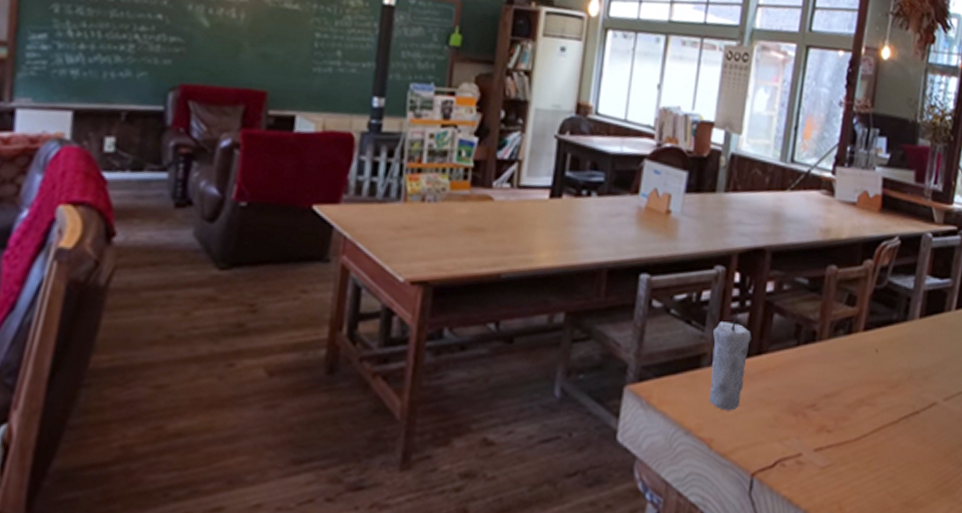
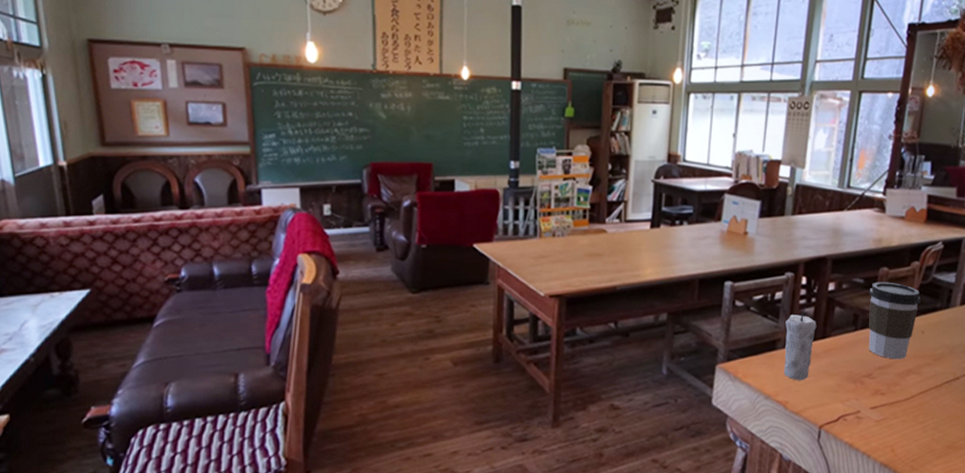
coffee cup: none [813,283,874,386] -> present [868,282,921,359]

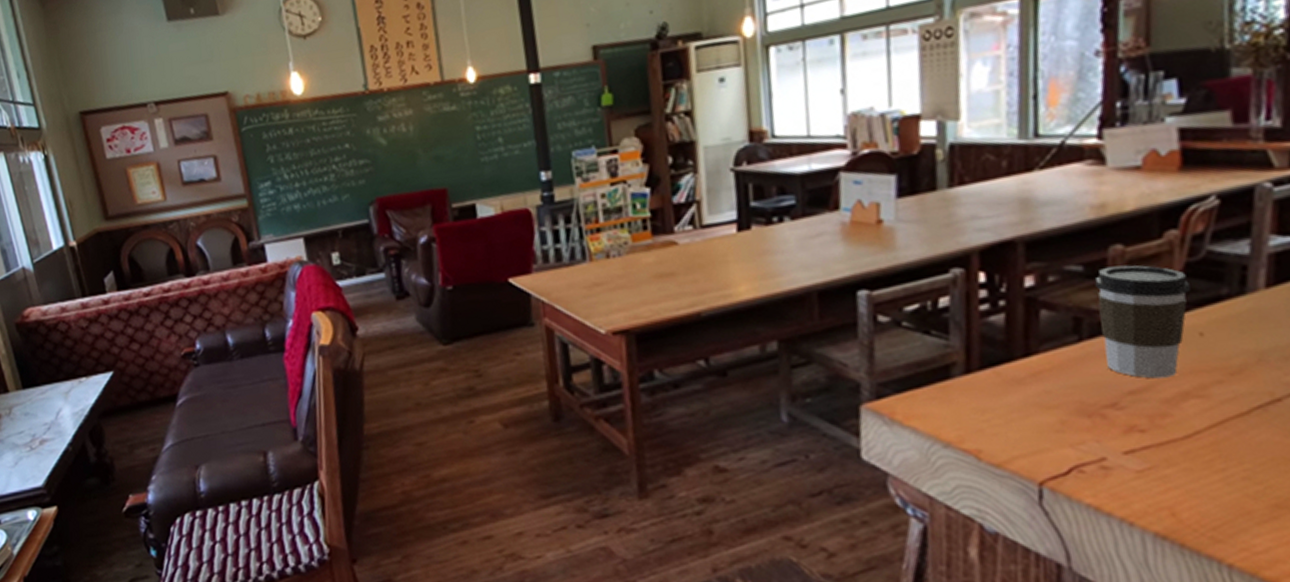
candle: present [783,307,817,381] -> none [960,314,1013,420]

